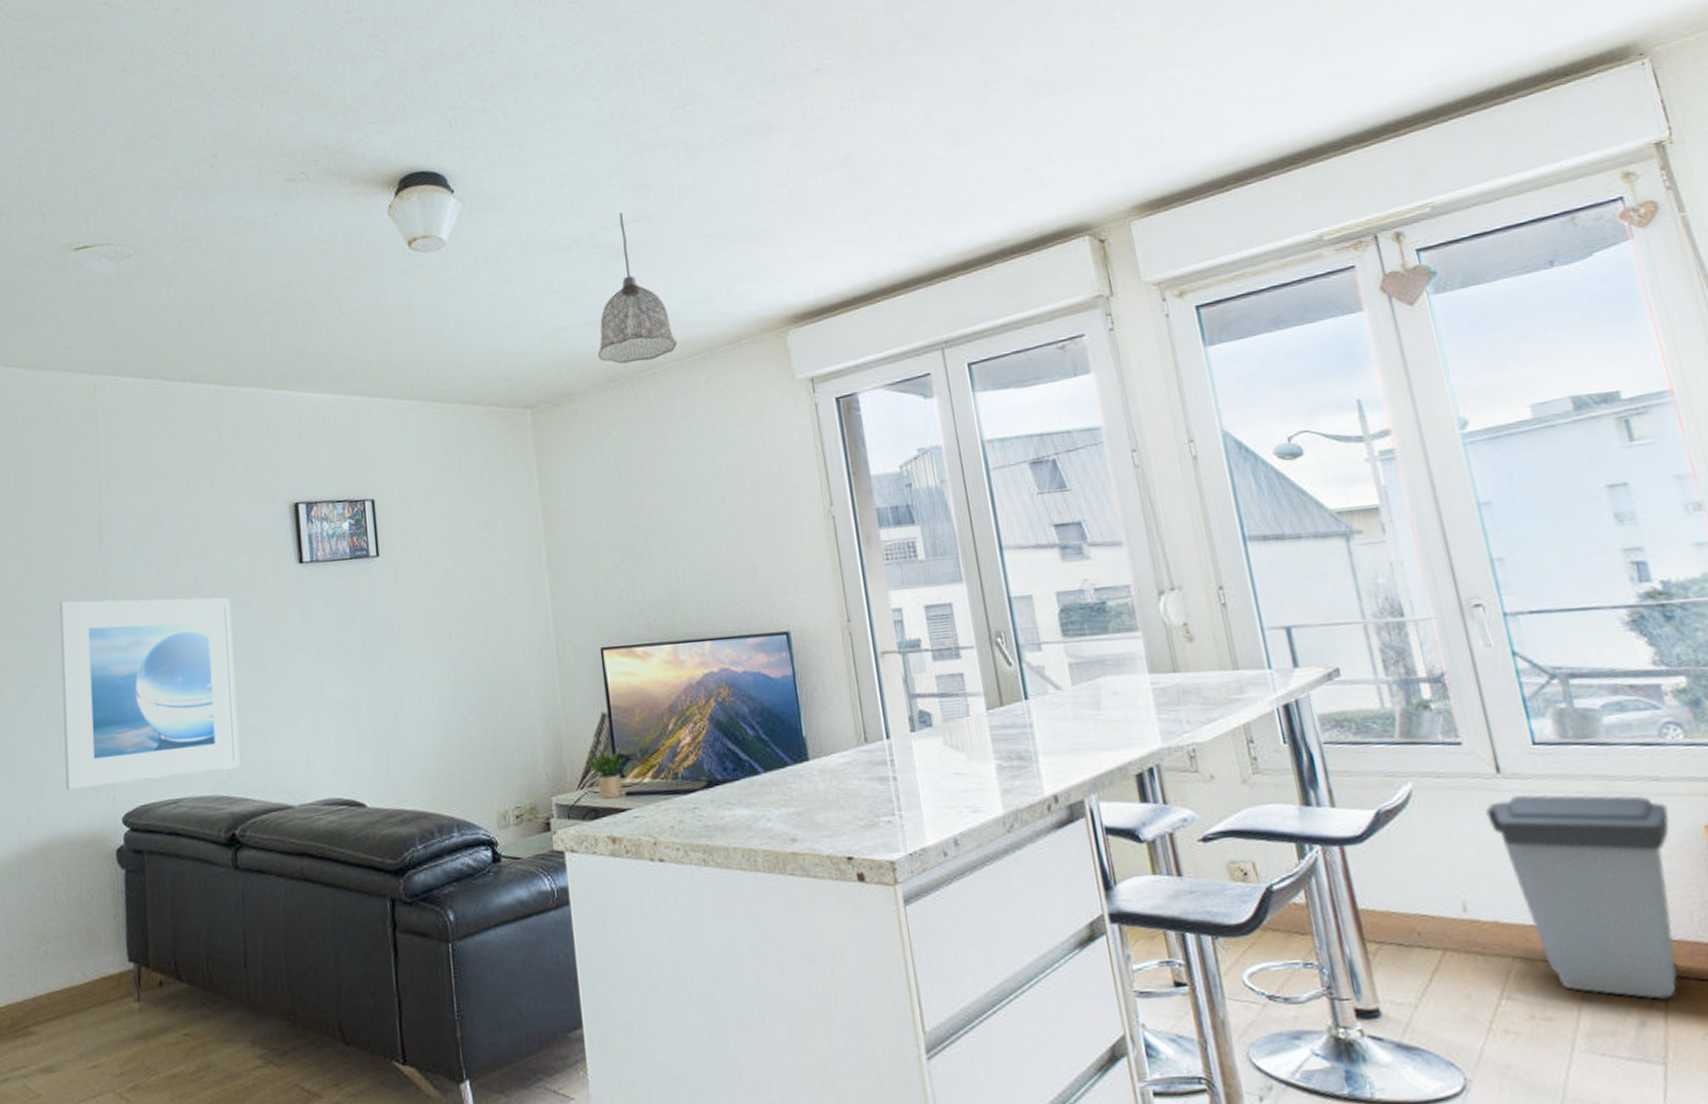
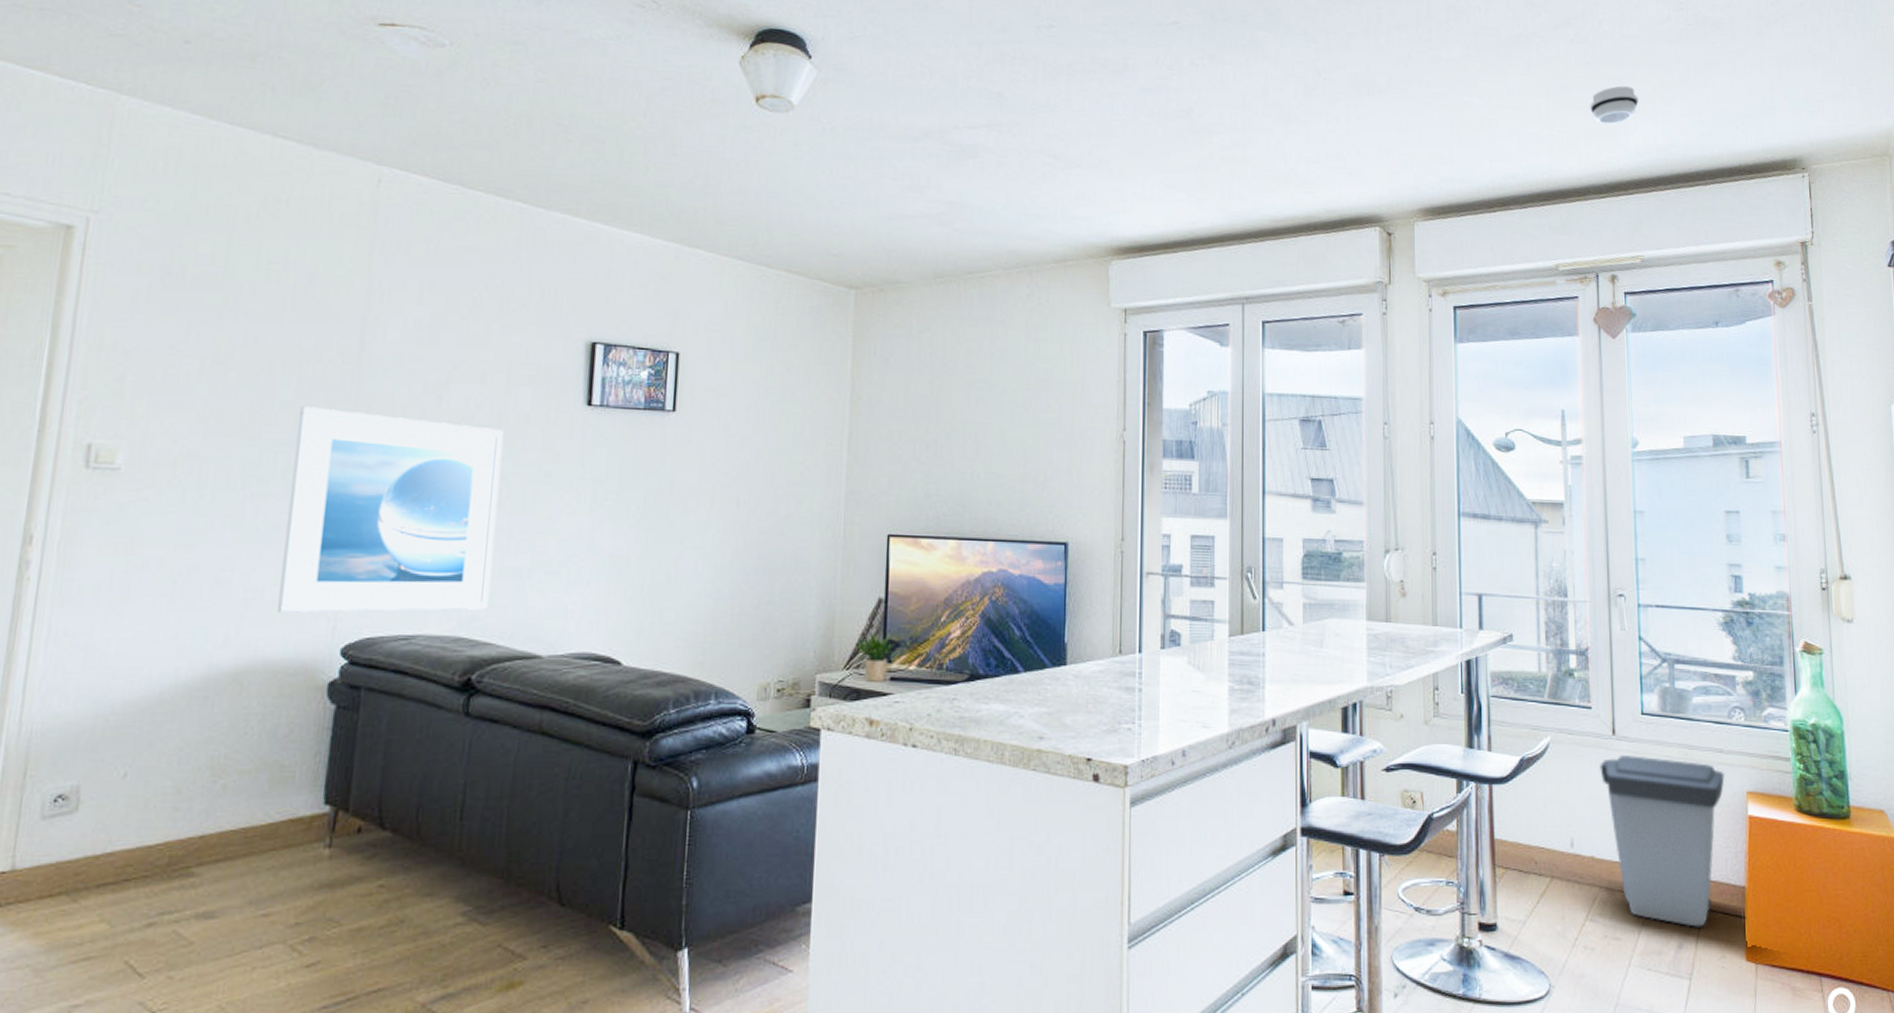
pendant lamp: present [597,212,677,364] -> none [929,115,1007,264]
smoke detector: none [1329,11,1394,63] -> present [1590,86,1638,125]

